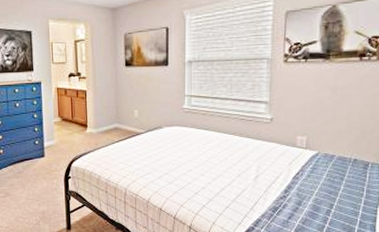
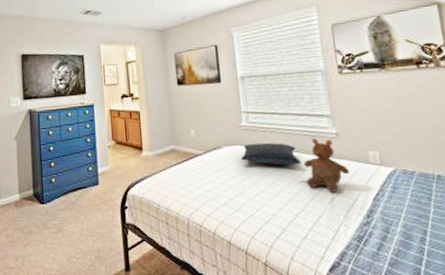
pillow: none [180,125,235,146] -> present [241,143,302,166]
teddy bear: none [235,122,277,171] -> present [303,138,350,192]

